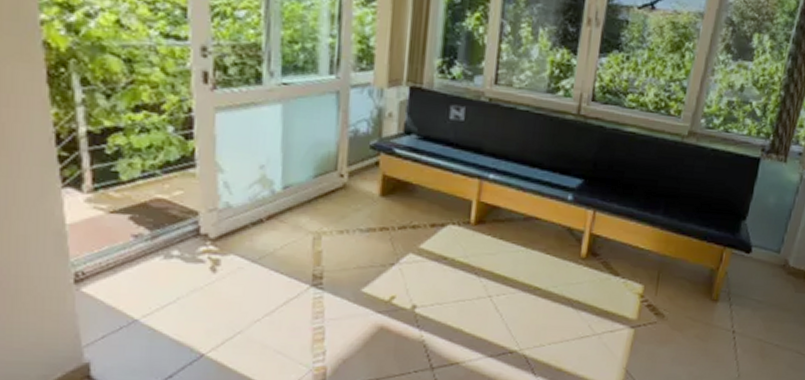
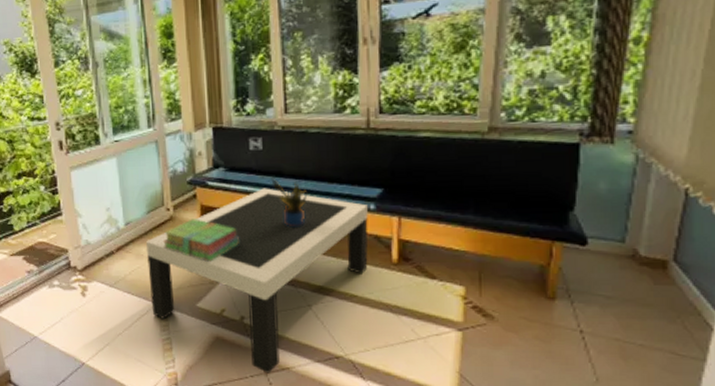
coffee table: none [304,164,566,369] -> present [146,188,368,374]
stack of books: none [330,190,424,241] -> present [163,219,240,262]
potted plant: none [468,154,506,212] -> present [271,178,308,228]

